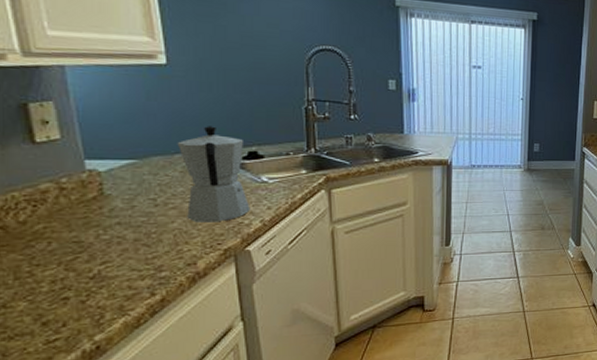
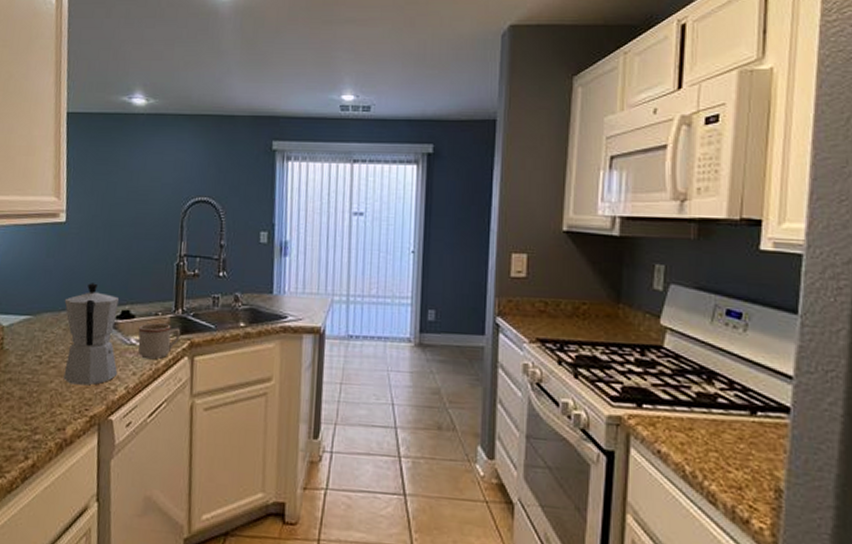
mug: none [269,162,316,195] -> present [138,323,181,360]

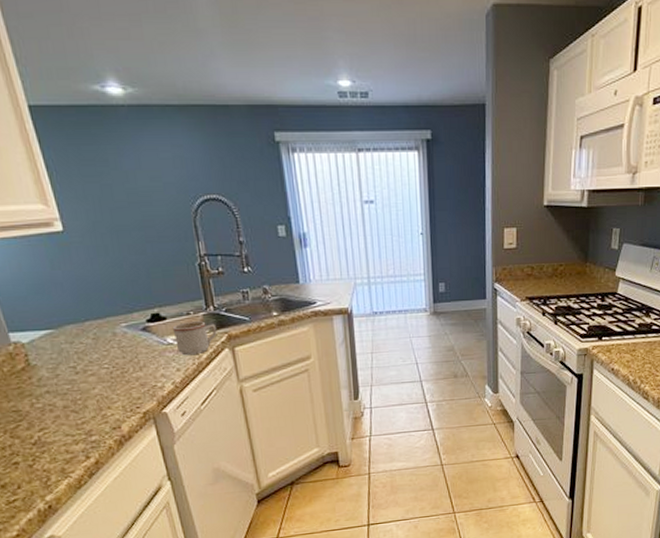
moka pot: present [63,283,119,385] -> none [85,291,162,388]

